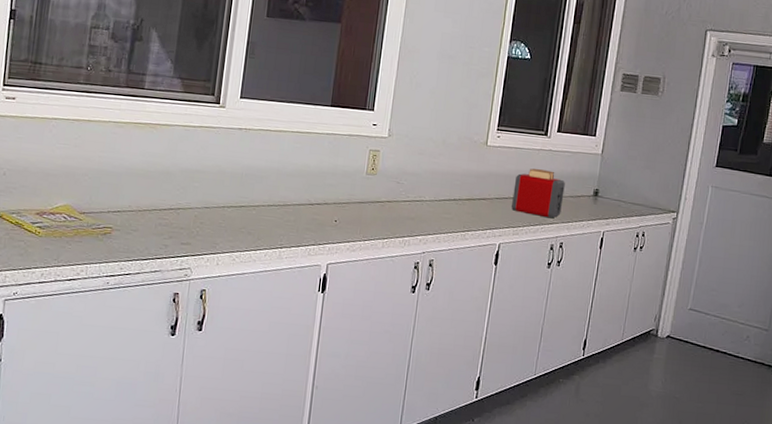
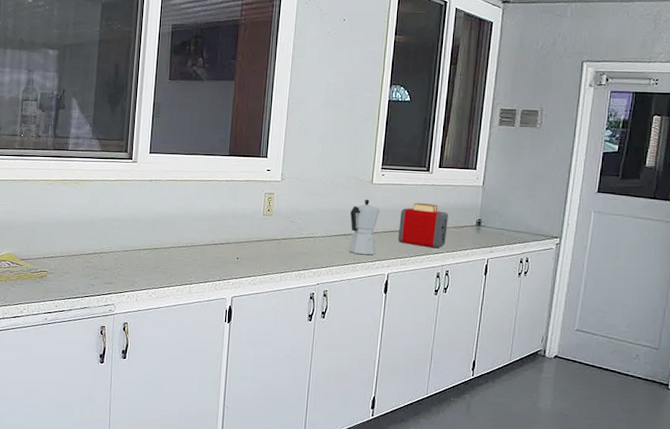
moka pot: none [458,162,494,223] -> present [348,199,380,256]

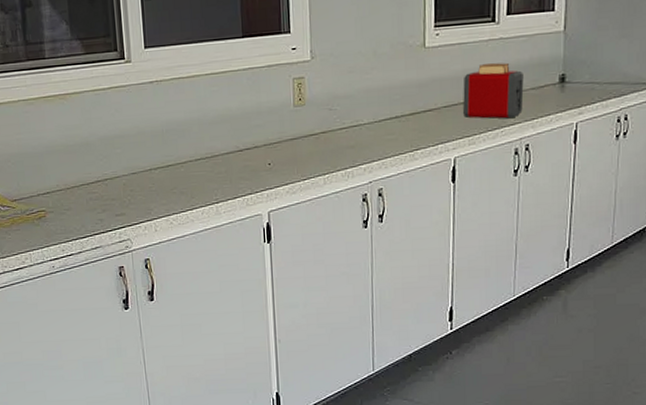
moka pot: present [348,199,380,256] -> none [401,68,438,140]

